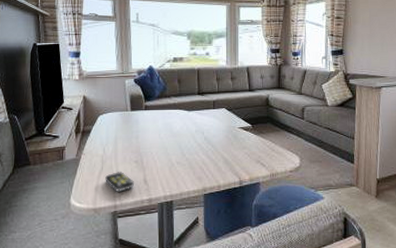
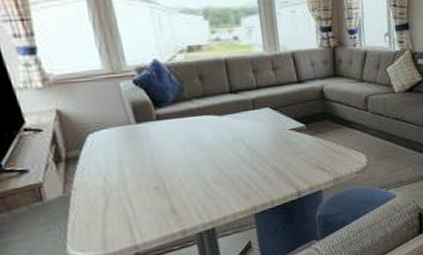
remote control: present [105,172,134,192] -> none [114,203,158,229]

